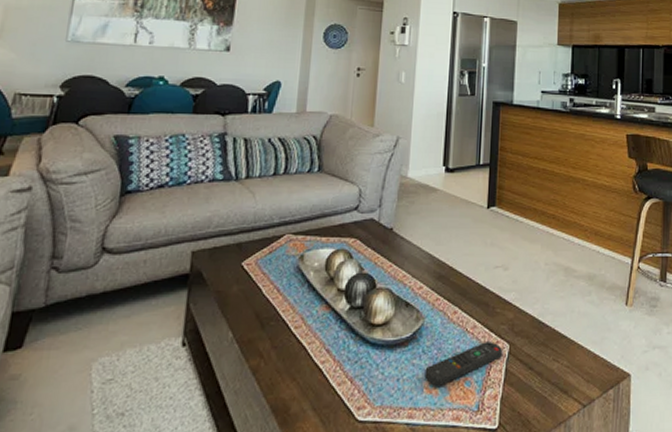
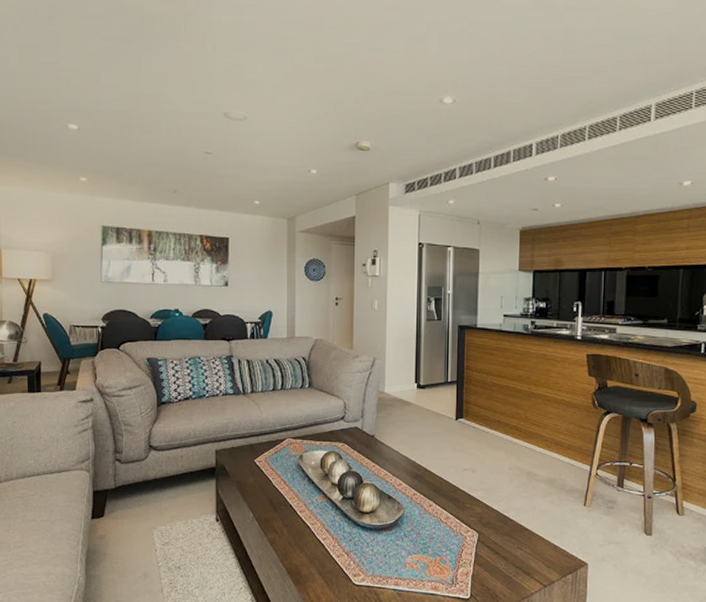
remote control: present [424,342,502,386] -> none [407,530,472,563]

